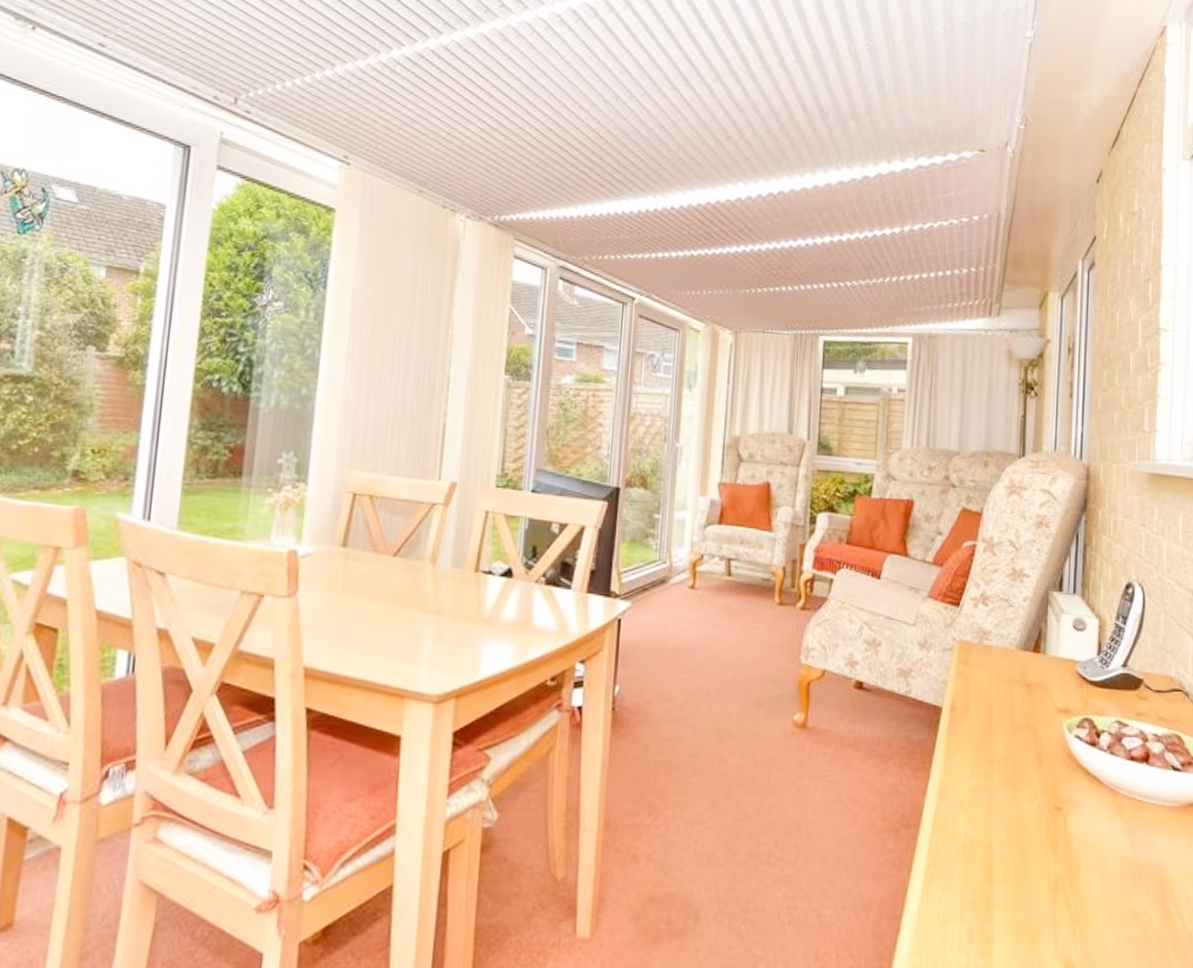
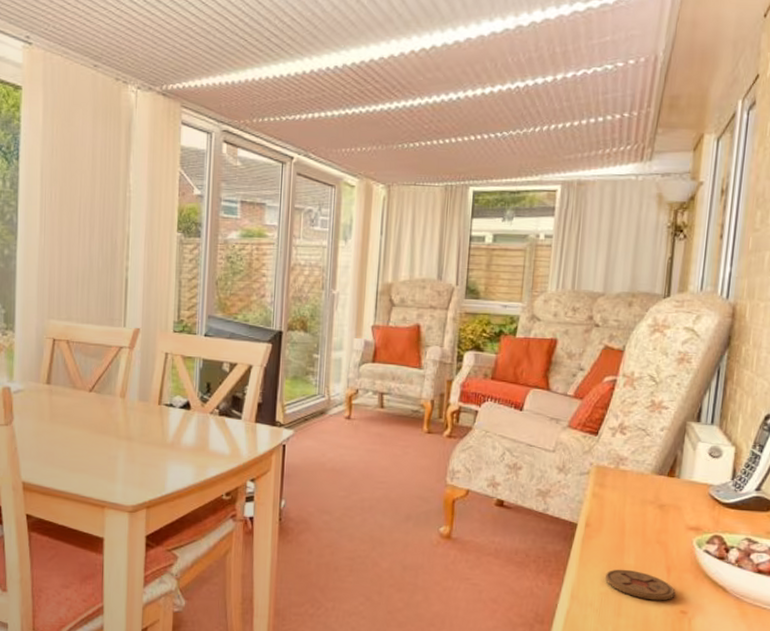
coaster: none [974,759,1048,796] -> present [605,569,676,601]

